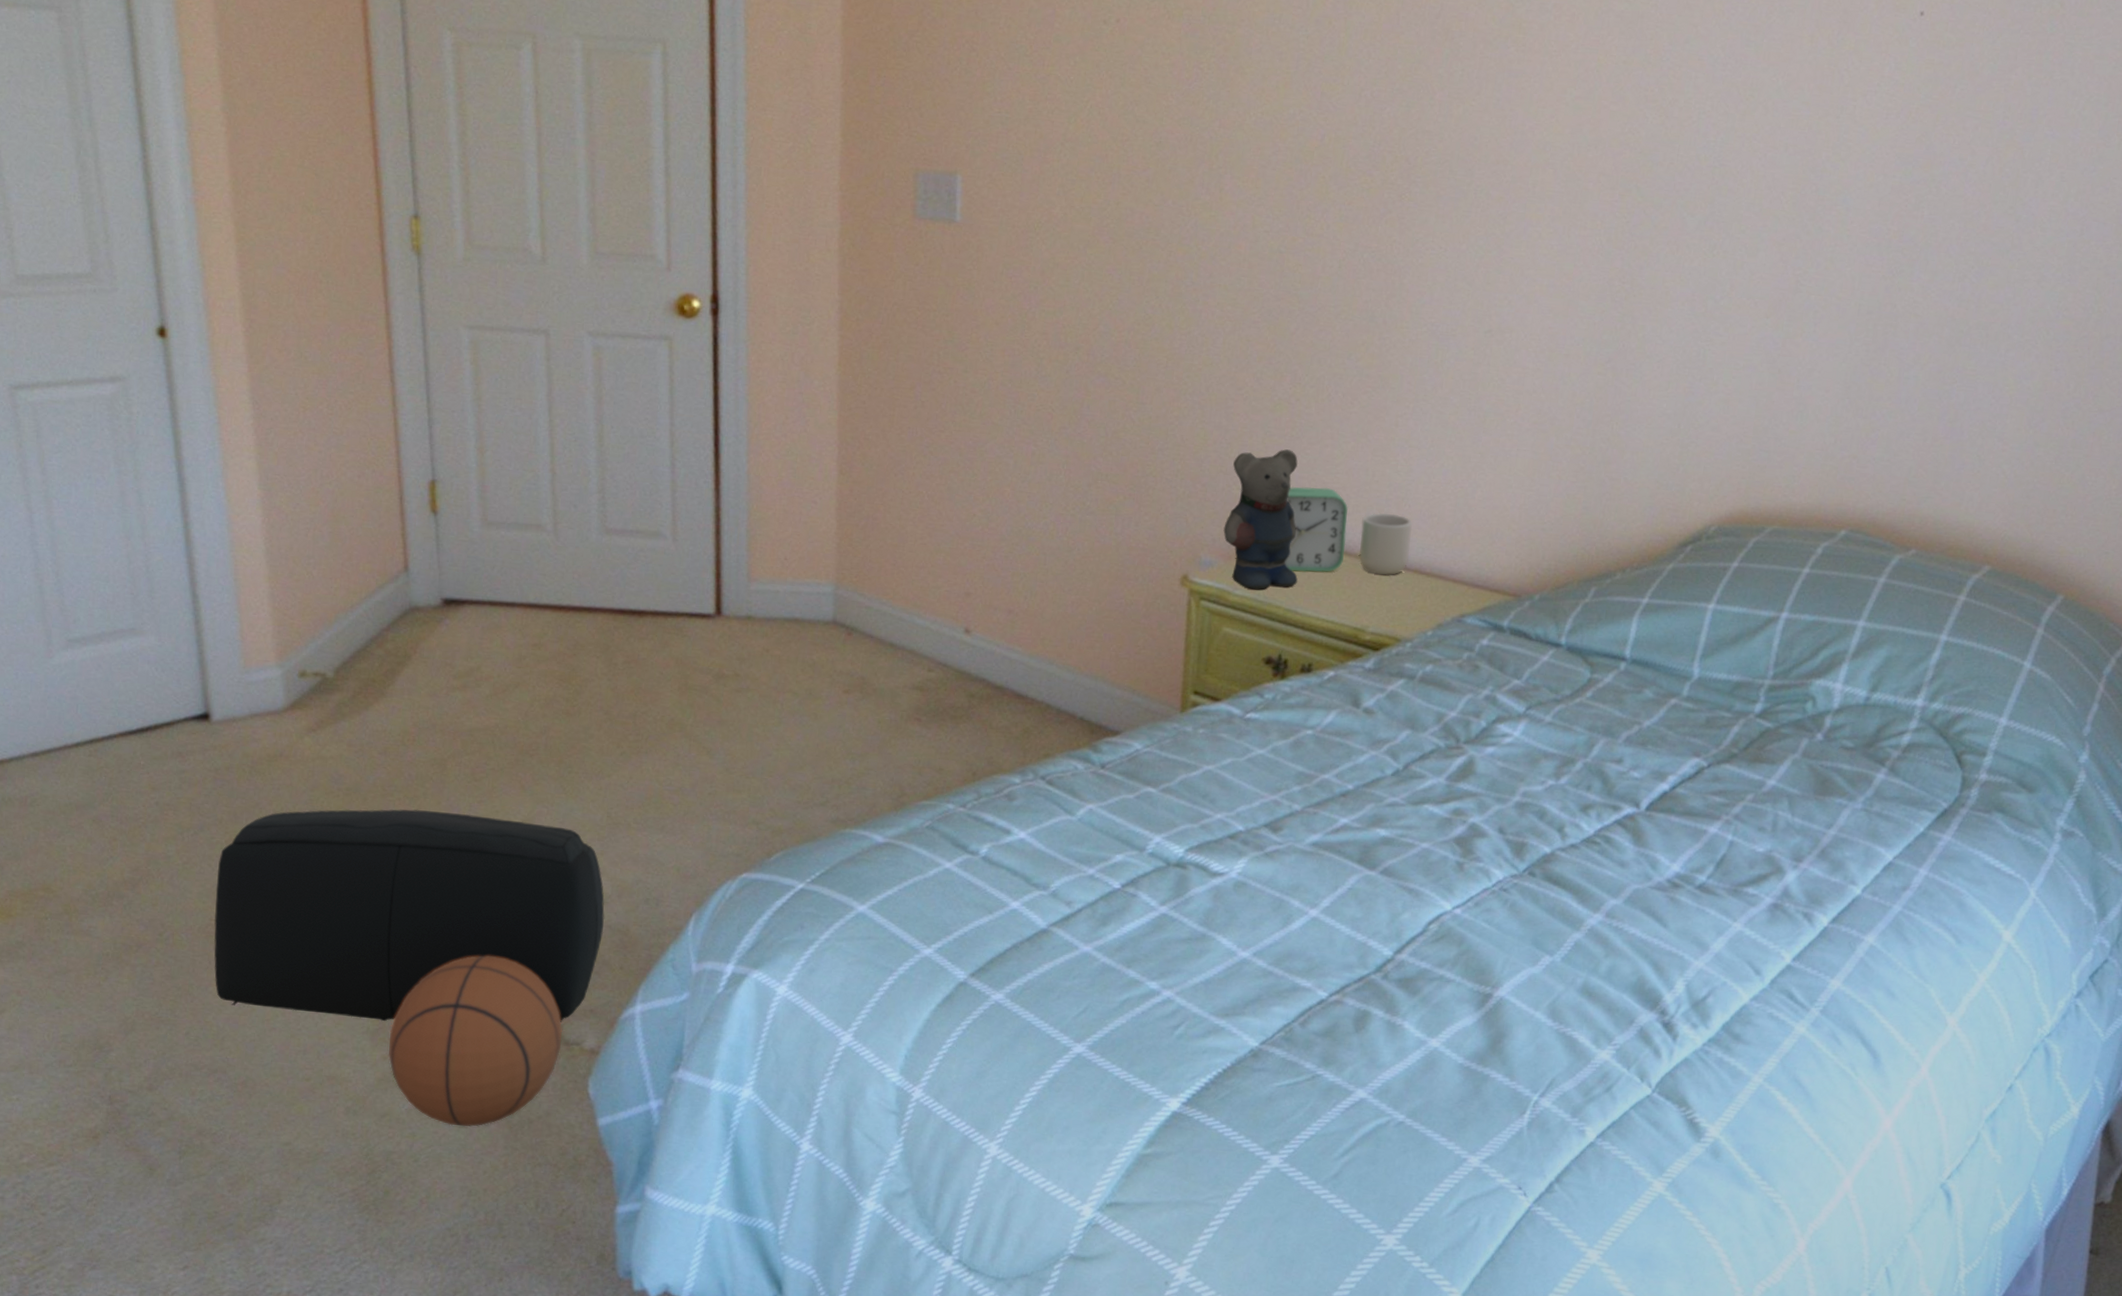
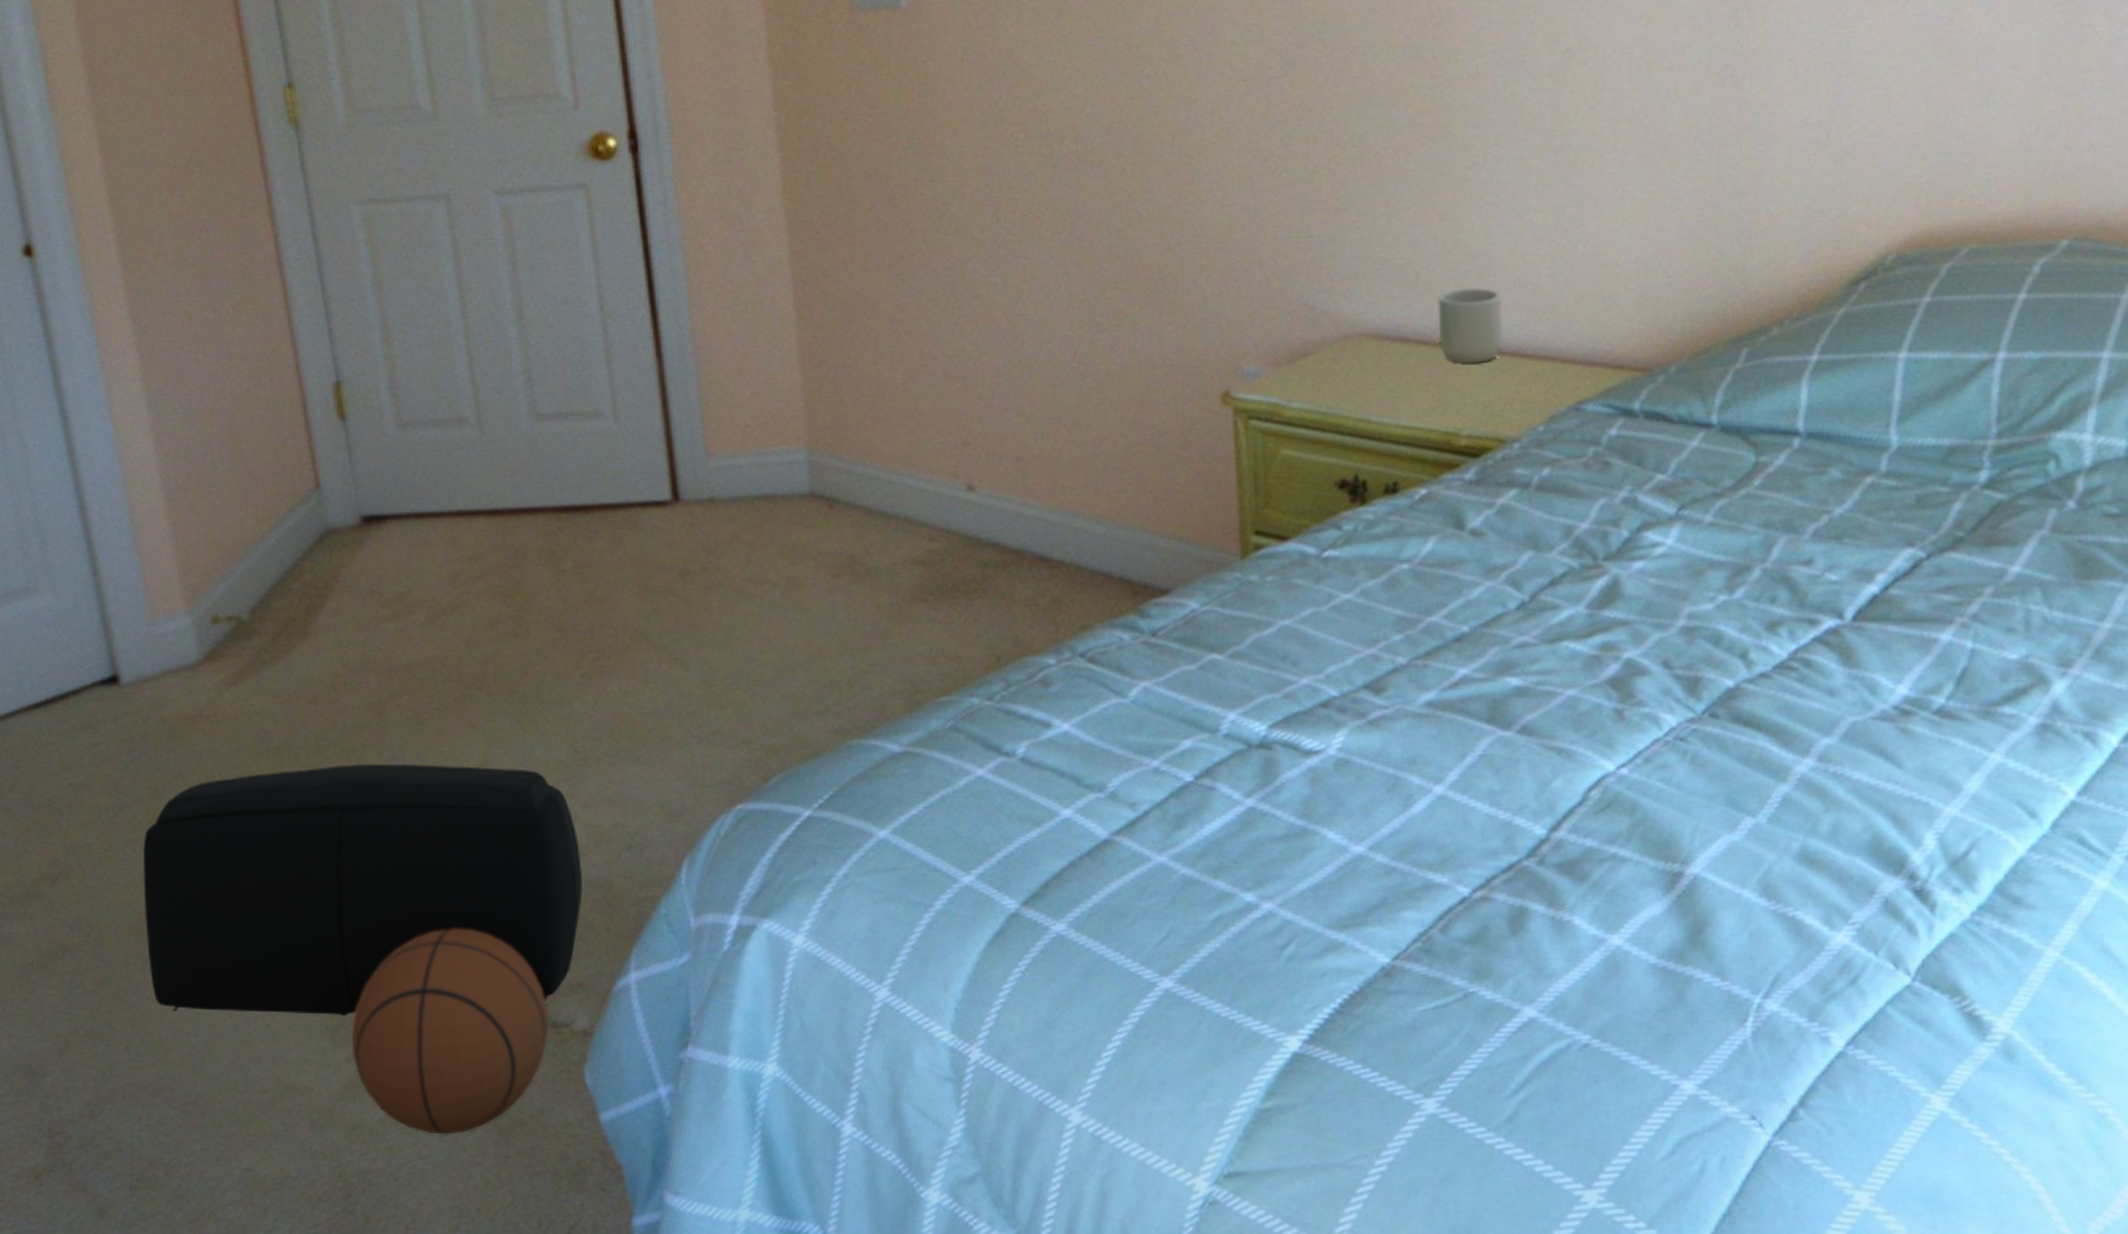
teddy bear: present [1223,449,1298,590] -> none [1266,225,1366,400]
alarm clock: present [1285,487,1348,572] -> none [1340,265,1421,372]

